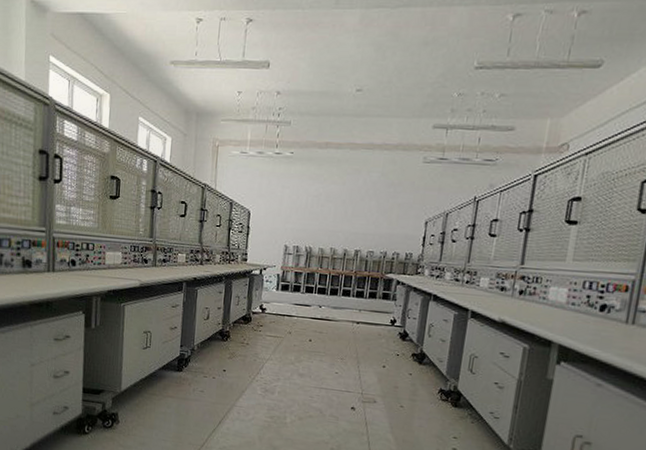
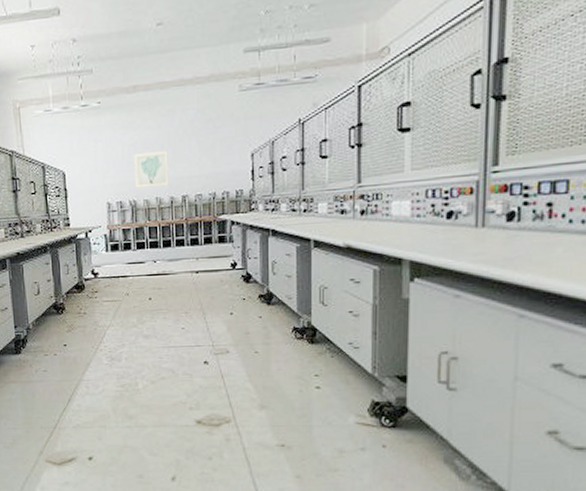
wall art: none [313,204,348,239] -> present [134,151,169,188]

